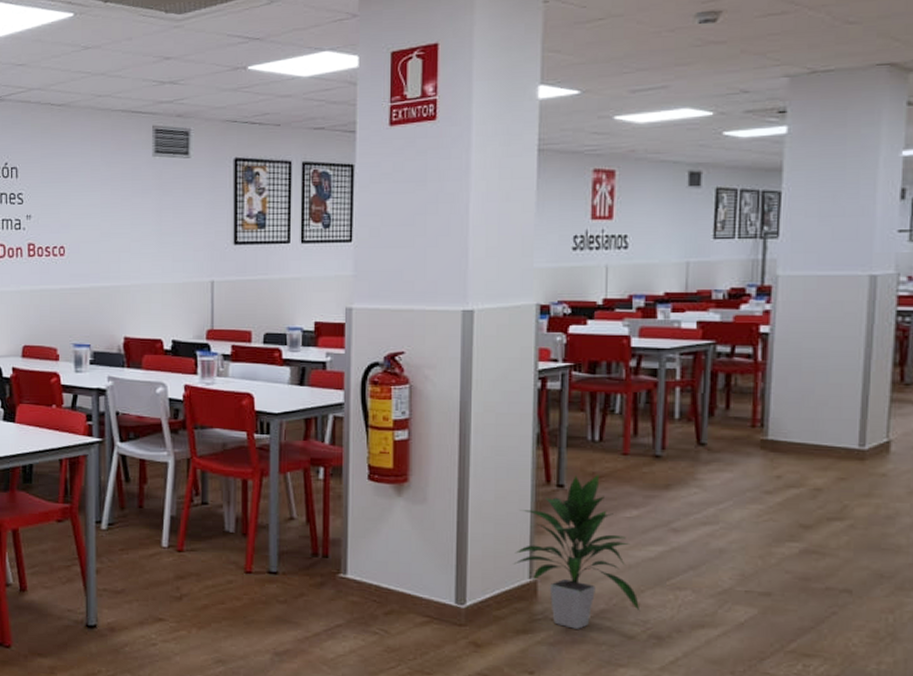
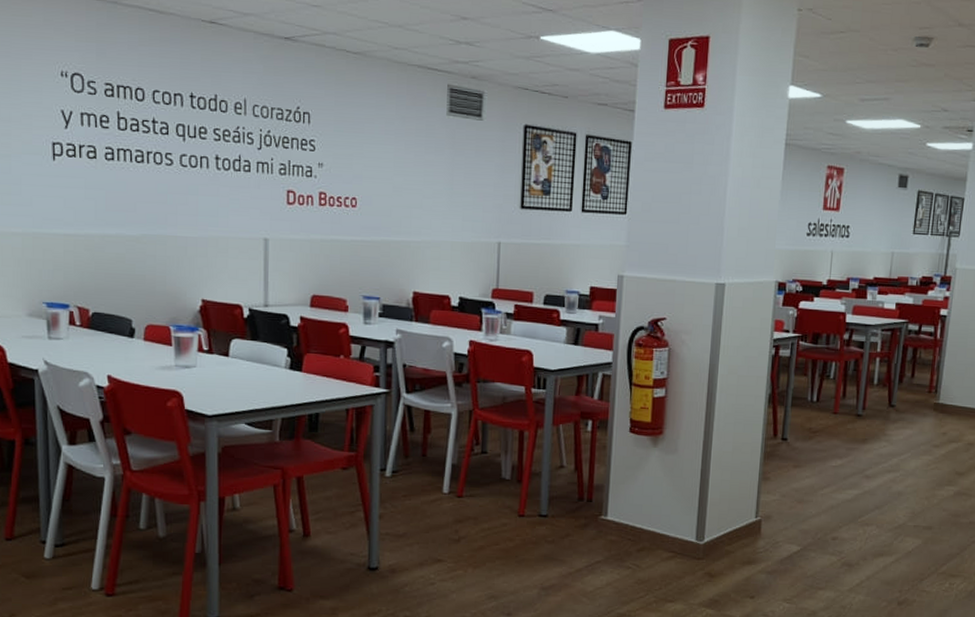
indoor plant: present [513,475,641,629] -> none [743,430,838,560]

